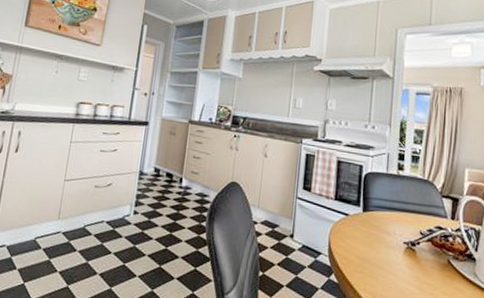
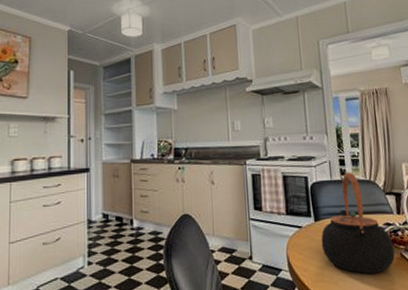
teapot: none [366,167,442,276] -> present [321,172,395,274]

